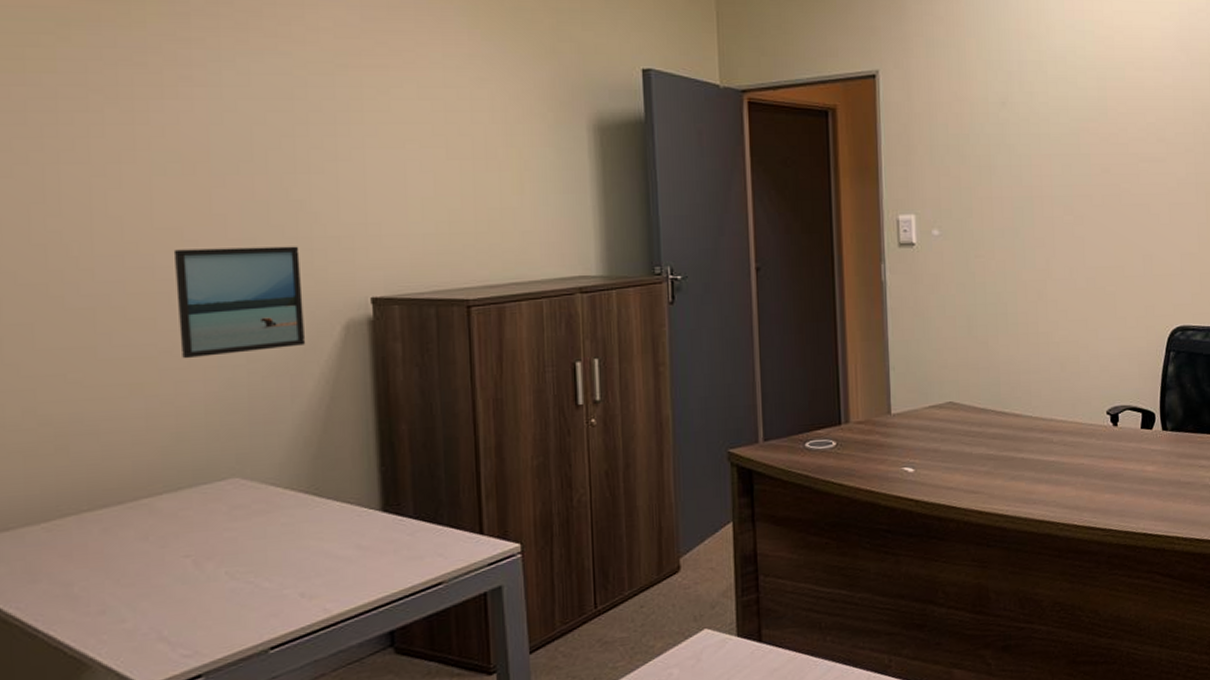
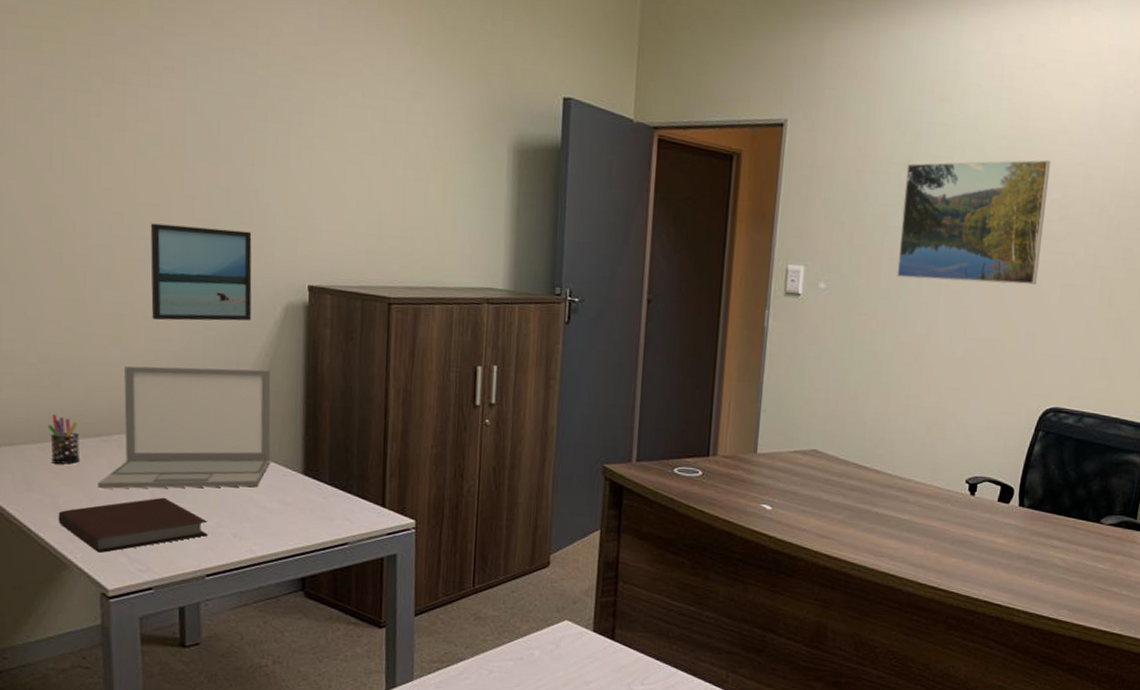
pen holder: none [54,485,100,544] -> present [47,414,81,464]
notebook: none [73,563,269,643] -> present [58,497,208,553]
laptop: none [123,398,340,567] -> present [97,365,271,489]
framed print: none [1004,85,1145,216] -> present [896,159,1051,285]

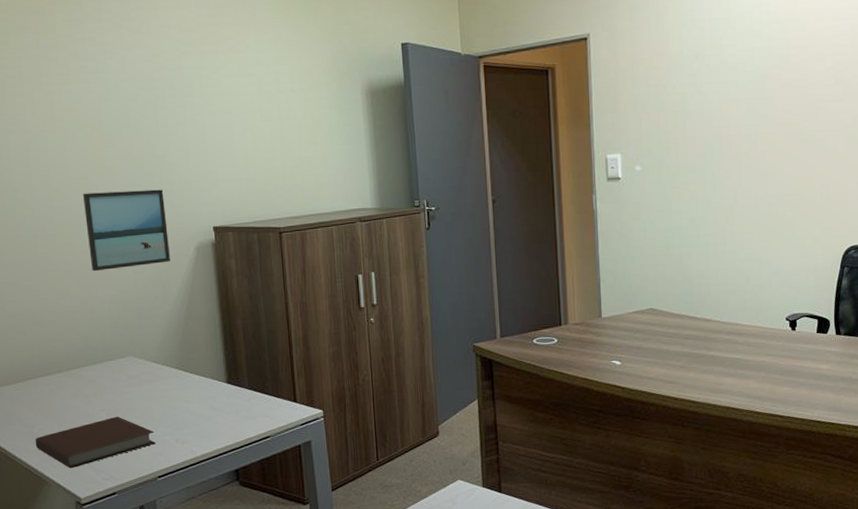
pen holder: present [47,414,81,464] -> none [19,359,48,399]
laptop: present [97,365,271,489] -> none [63,300,199,416]
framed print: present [896,159,1051,285] -> none [697,34,823,153]

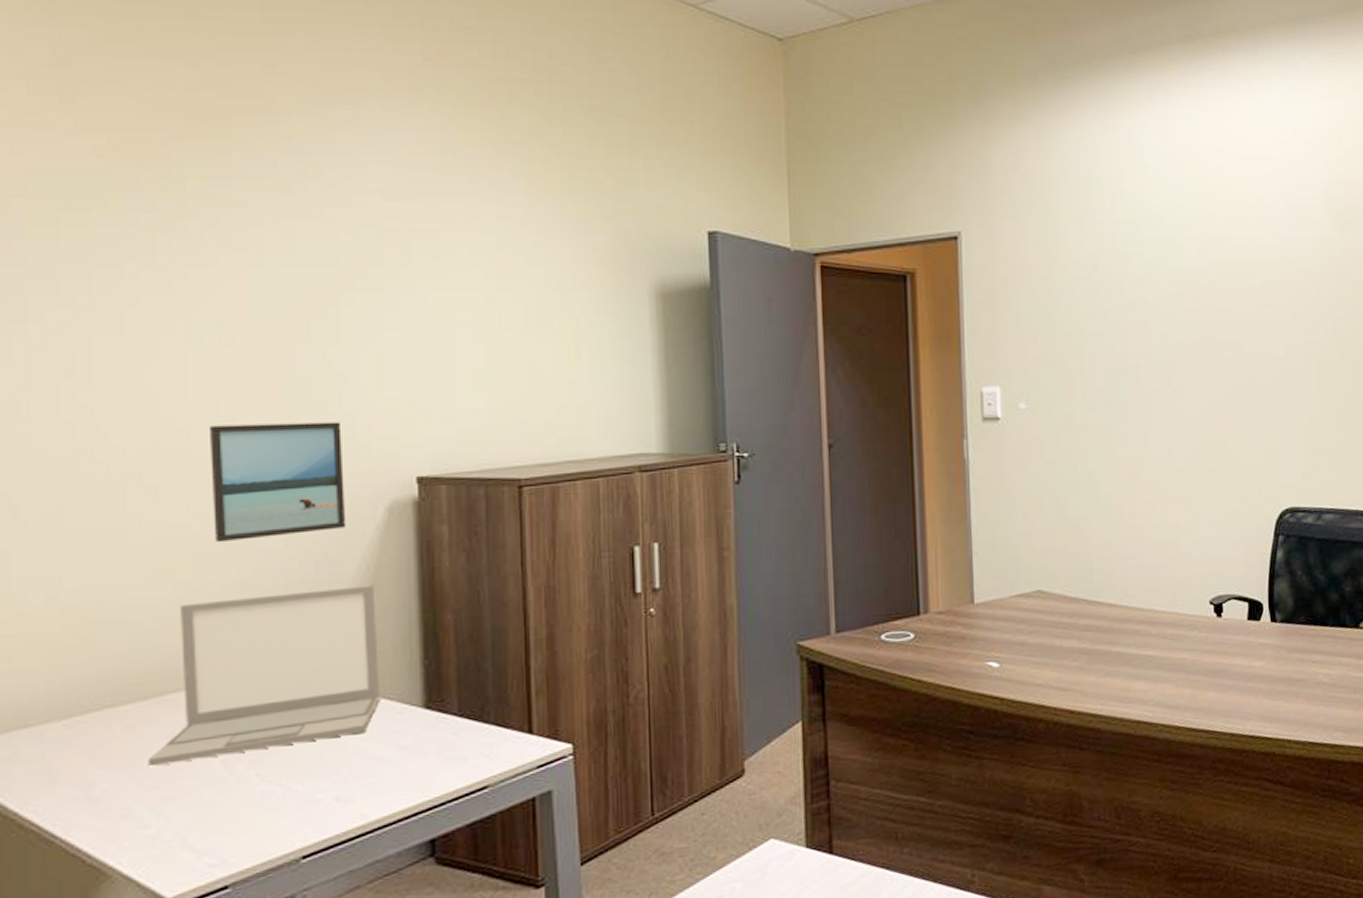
notebook: present [35,416,156,468] -> none [93,764,302,851]
laptop: none [63,300,199,416] -> present [148,585,380,767]

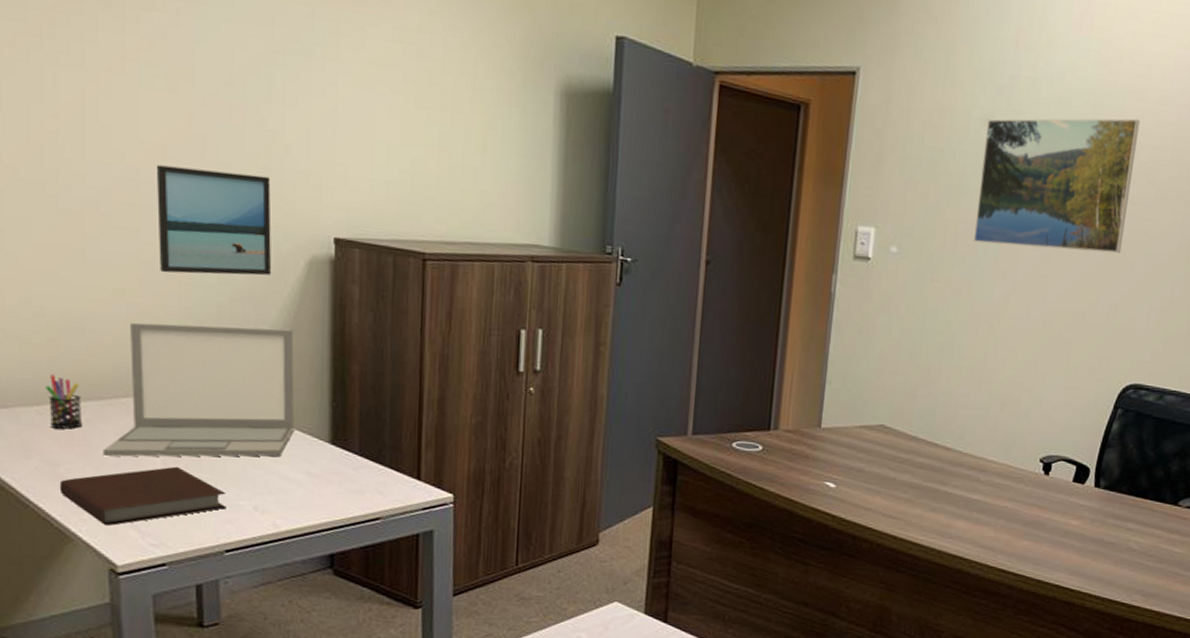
pen holder: none [76,679,123,743] -> present [45,374,83,429]
notebook: none [93,764,302,851] -> present [59,466,227,526]
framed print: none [1096,247,1250,388] -> present [973,118,1141,253]

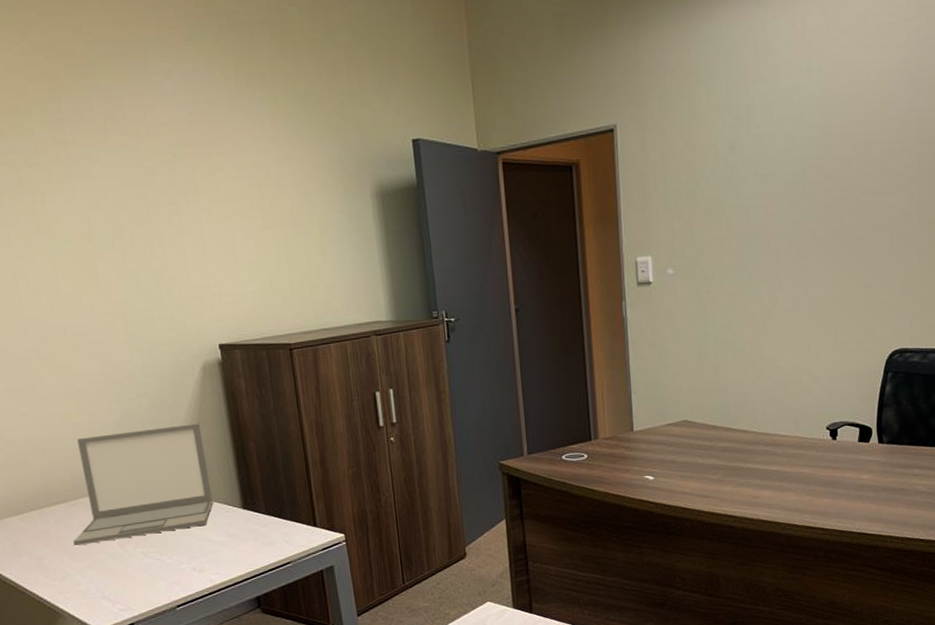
pen holder: present [45,374,83,429] -> none [23,488,56,530]
notebook: present [59,466,227,526] -> none [45,545,172,600]
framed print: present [156,165,272,276] -> none [76,305,176,395]
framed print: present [973,118,1141,253] -> none [732,120,868,253]

